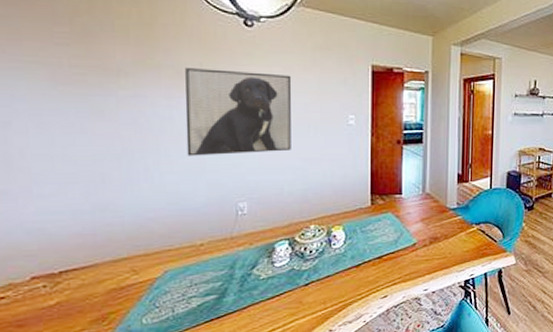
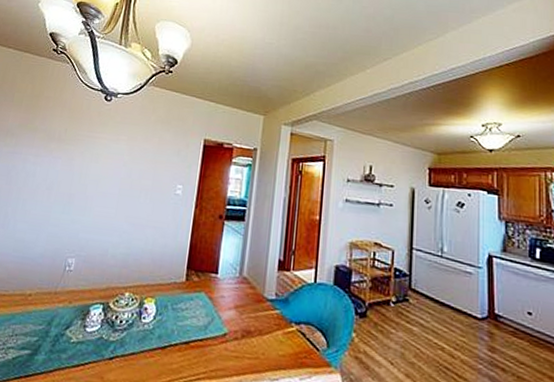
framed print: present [185,68,292,156] -> none [38,132,134,214]

